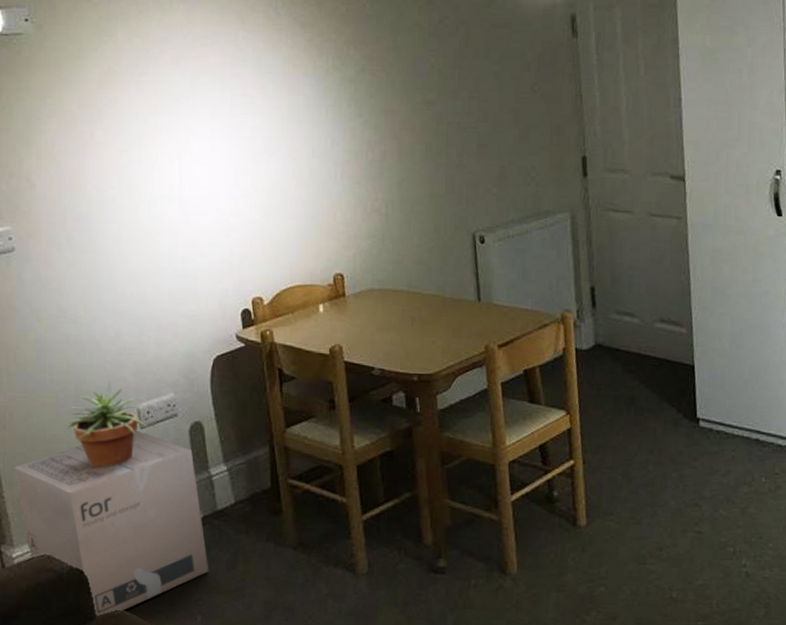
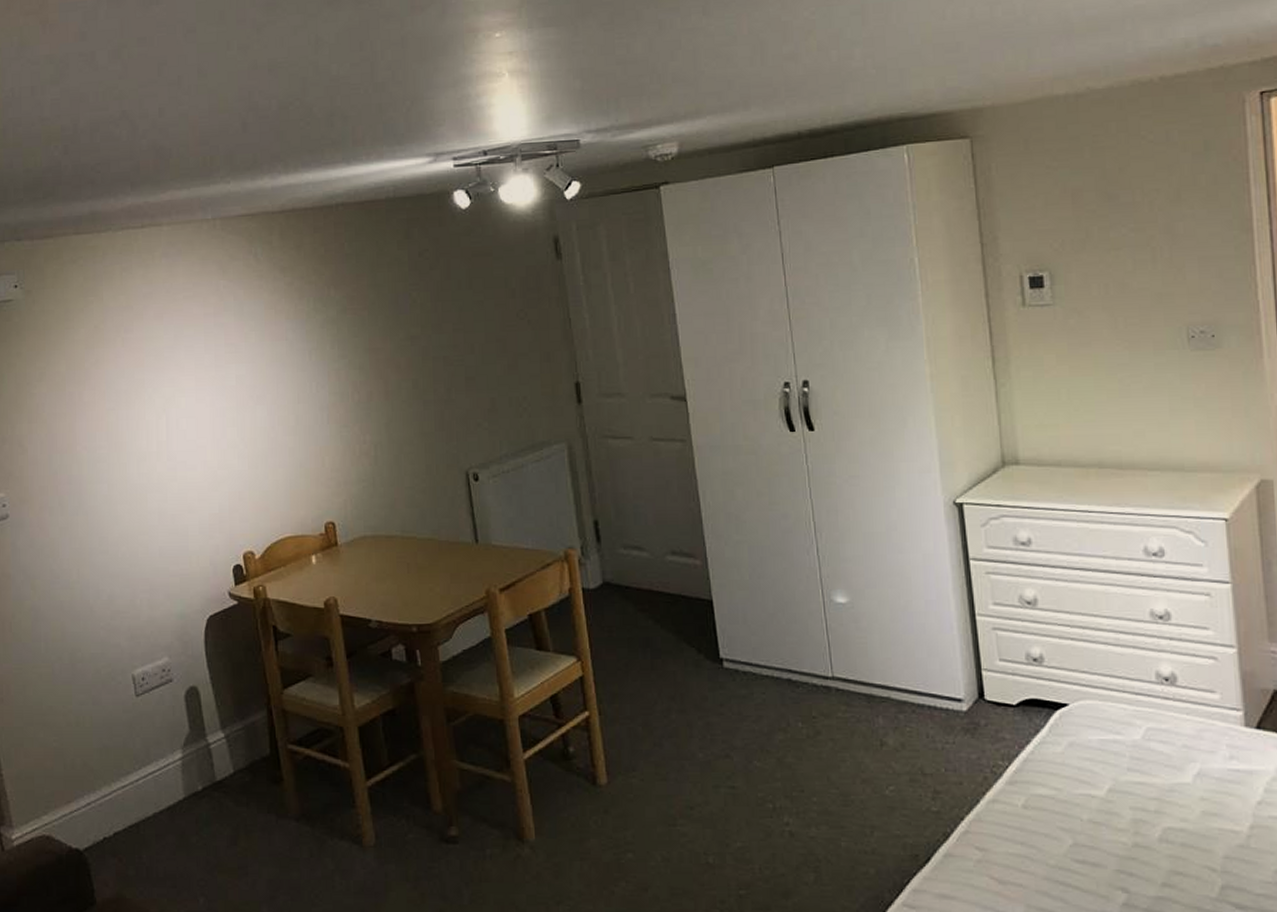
cardboard box: present [14,431,209,616] -> none [12,699,210,900]
potted plant: present [66,382,148,468] -> none [62,648,143,740]

